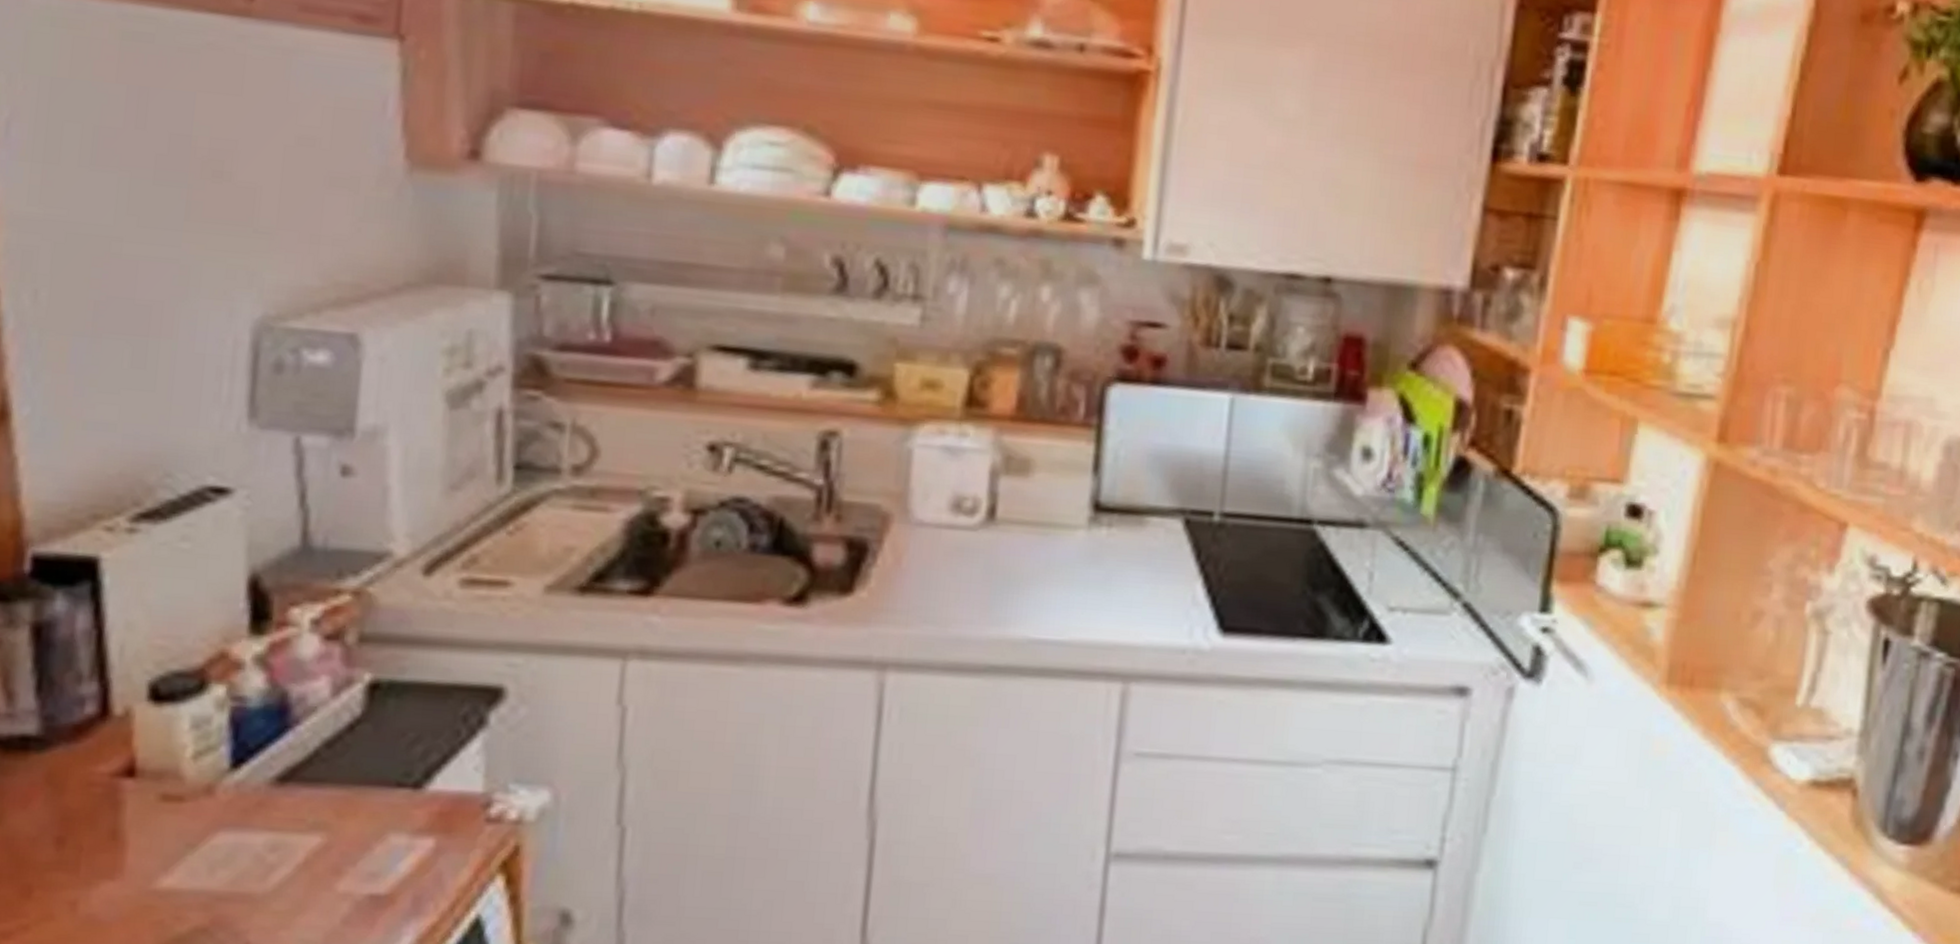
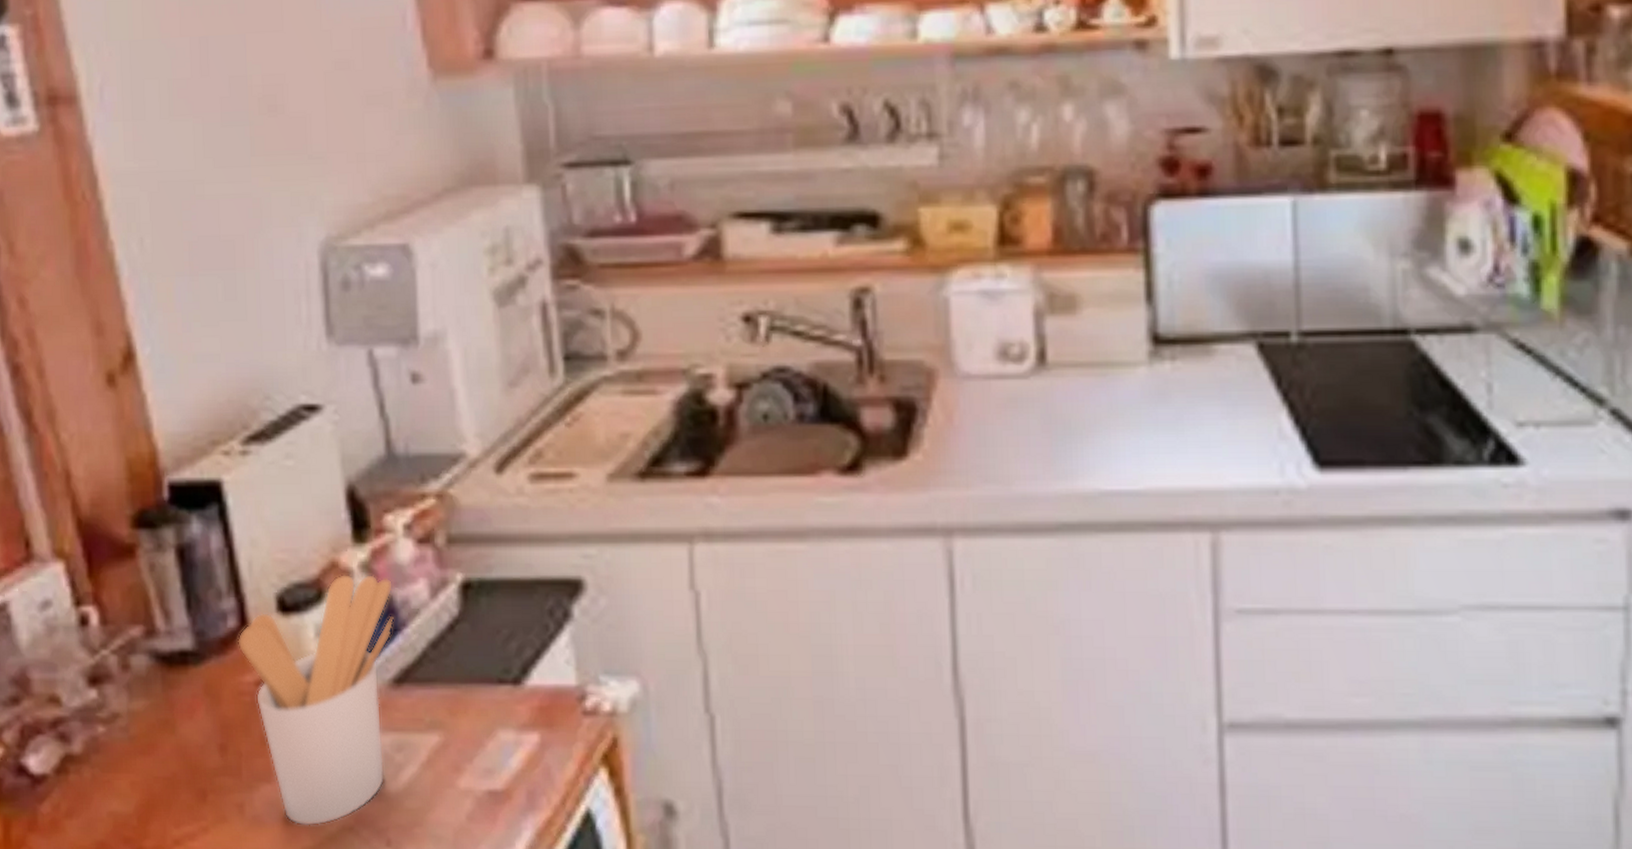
utensil holder: none [94,665,291,927] -> present [238,573,394,826]

